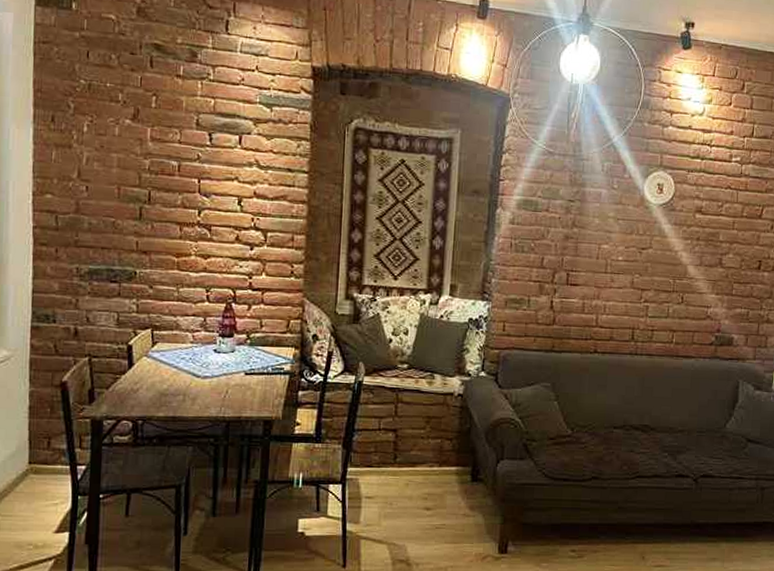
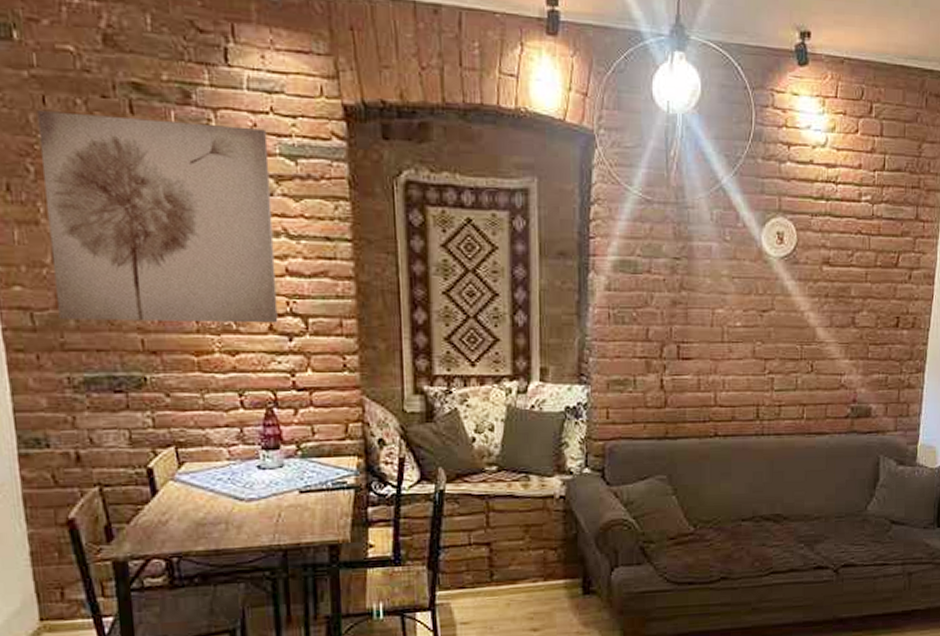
wall art: none [77,62,252,235] -> present [36,111,278,323]

